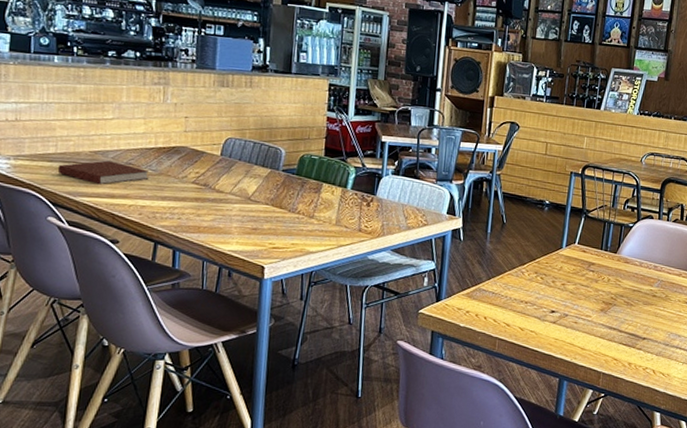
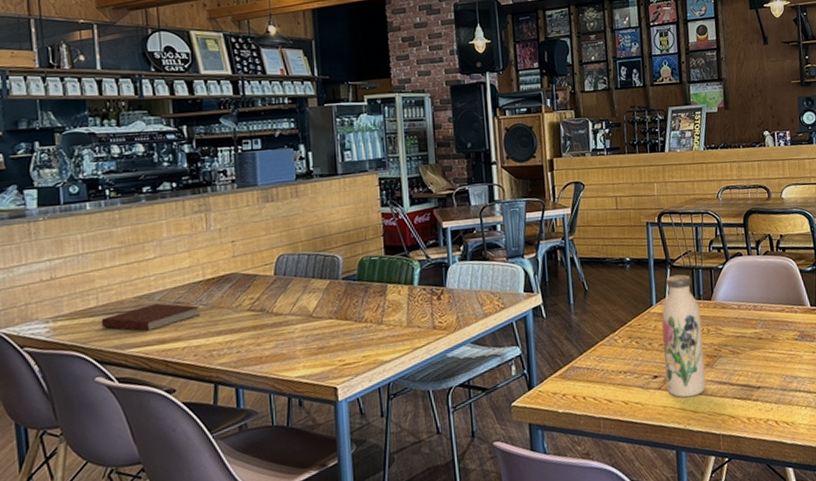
water bottle: none [561,224,605,335] -> present [661,274,706,398]

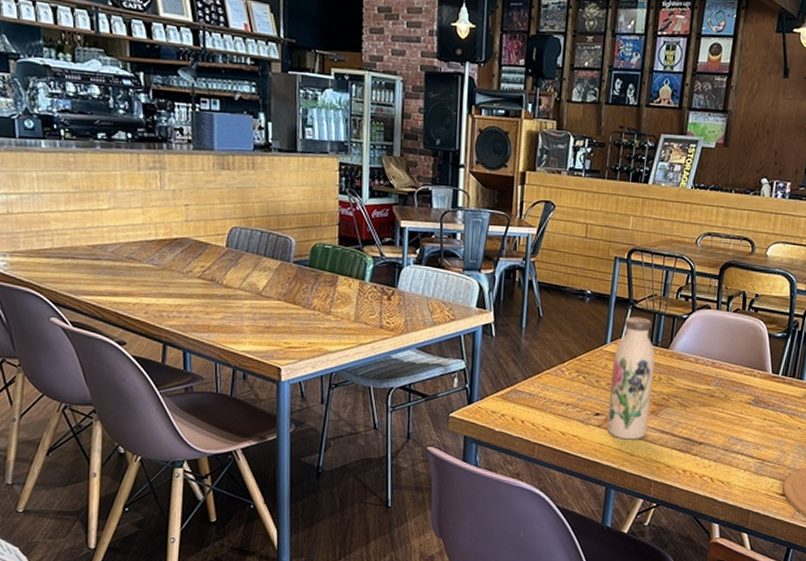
notebook: present [101,303,199,332] -> none [56,255,151,282]

